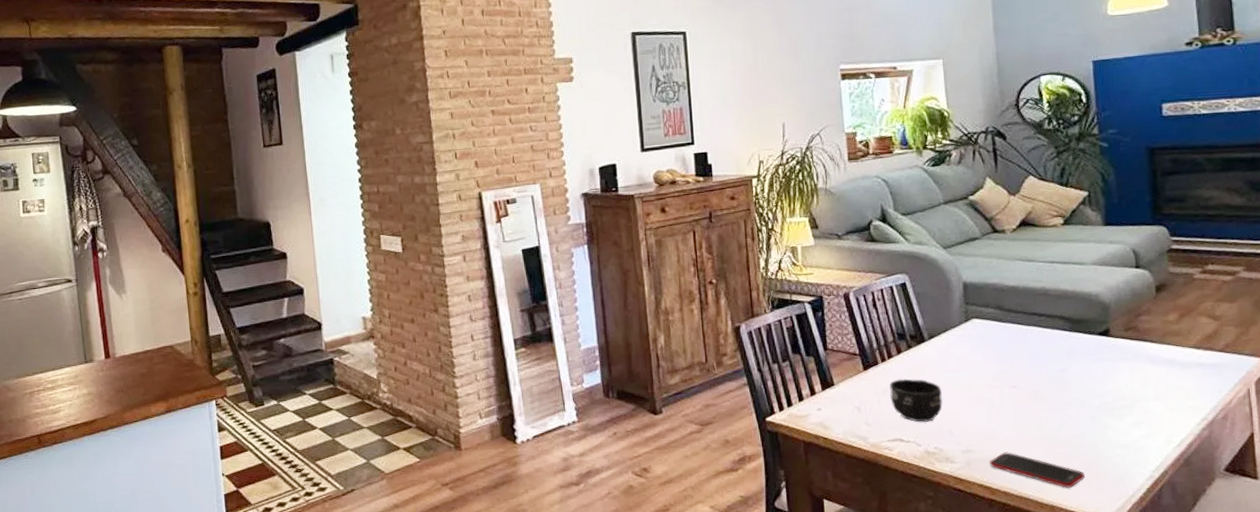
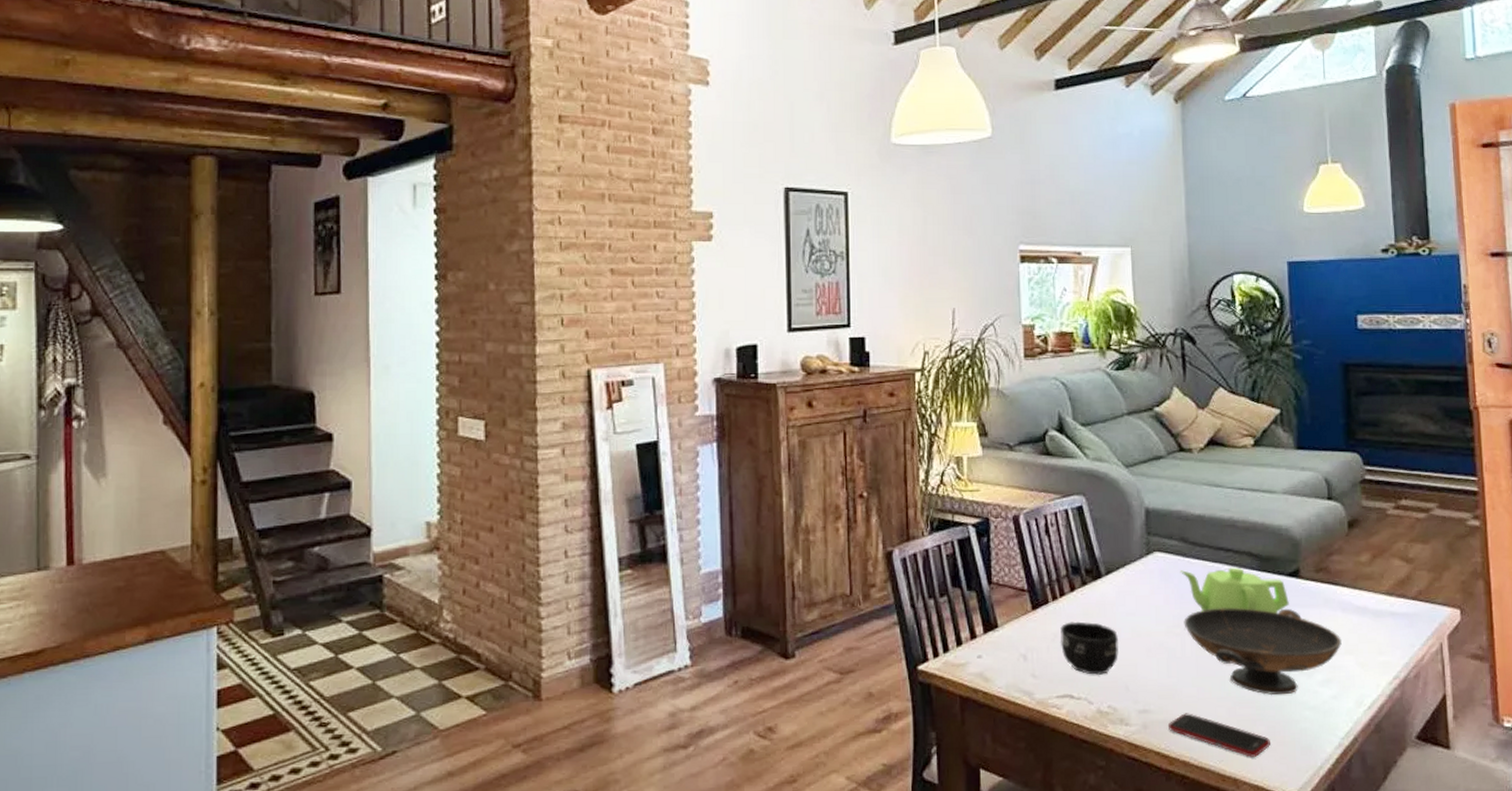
teapot: none [996,329,1100,367] -> present [1180,567,1289,614]
decorative bowl: none [1001,362,1151,436] -> present [1184,607,1342,695]

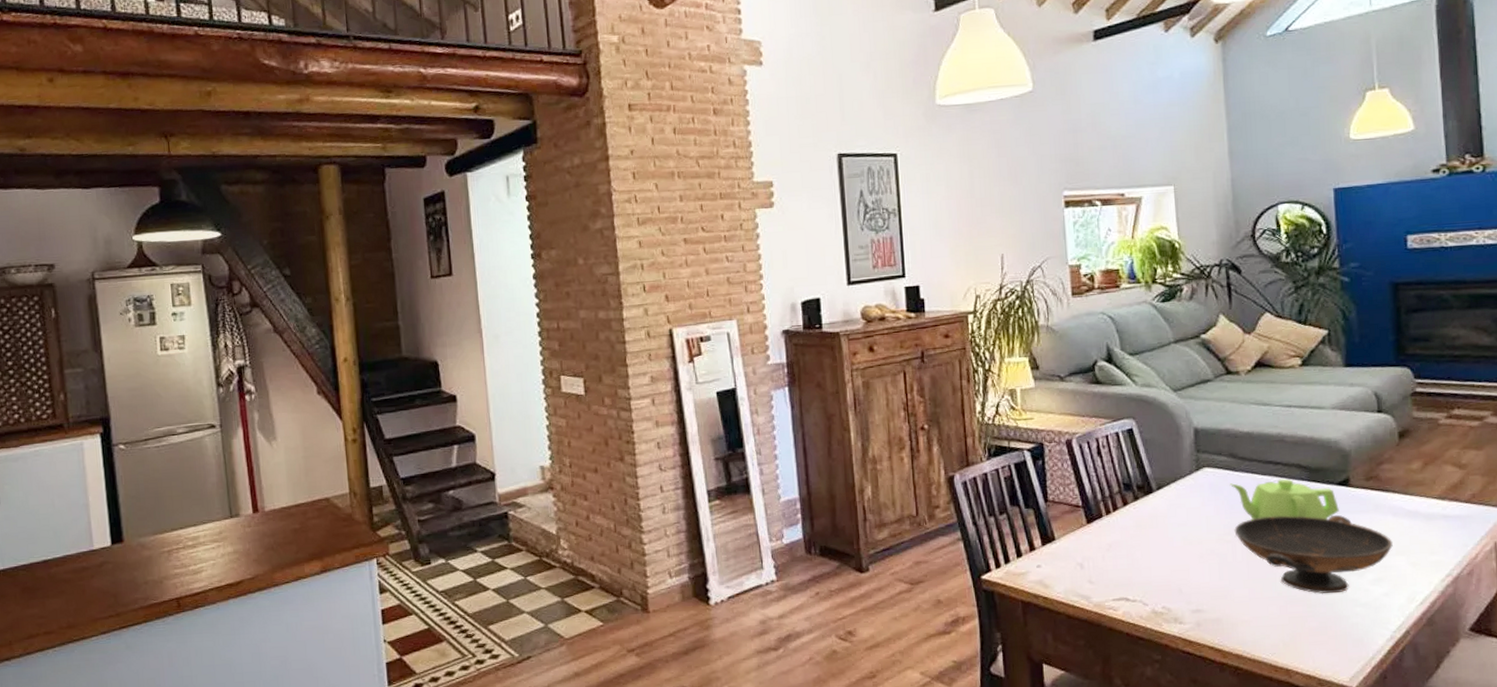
mug: present [1060,621,1118,675] -> none [1115,532,1171,580]
cell phone: present [1168,713,1270,757] -> none [1221,611,1322,650]

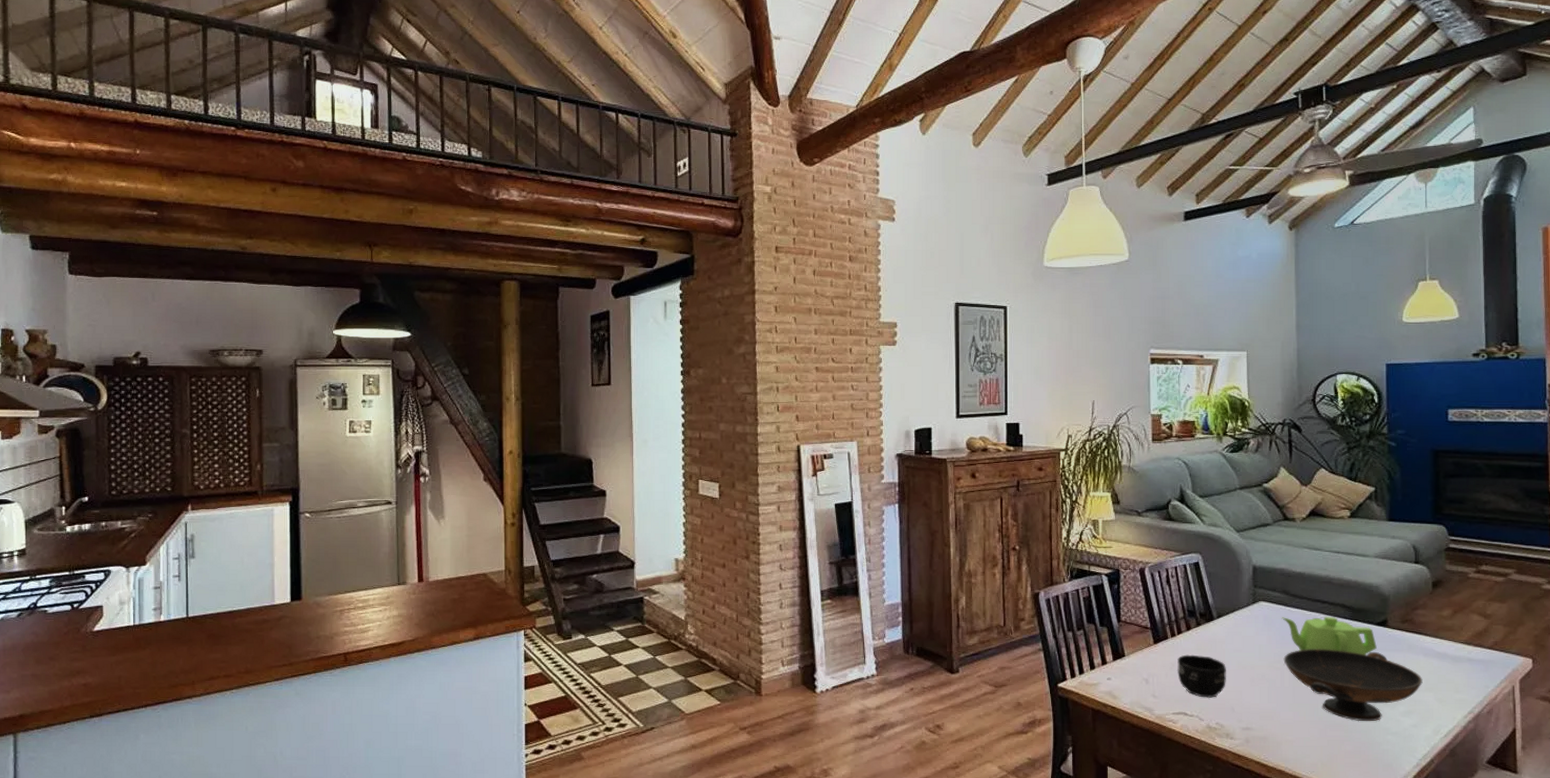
mug: none [1115,532,1171,580] -> present [1177,654,1226,698]

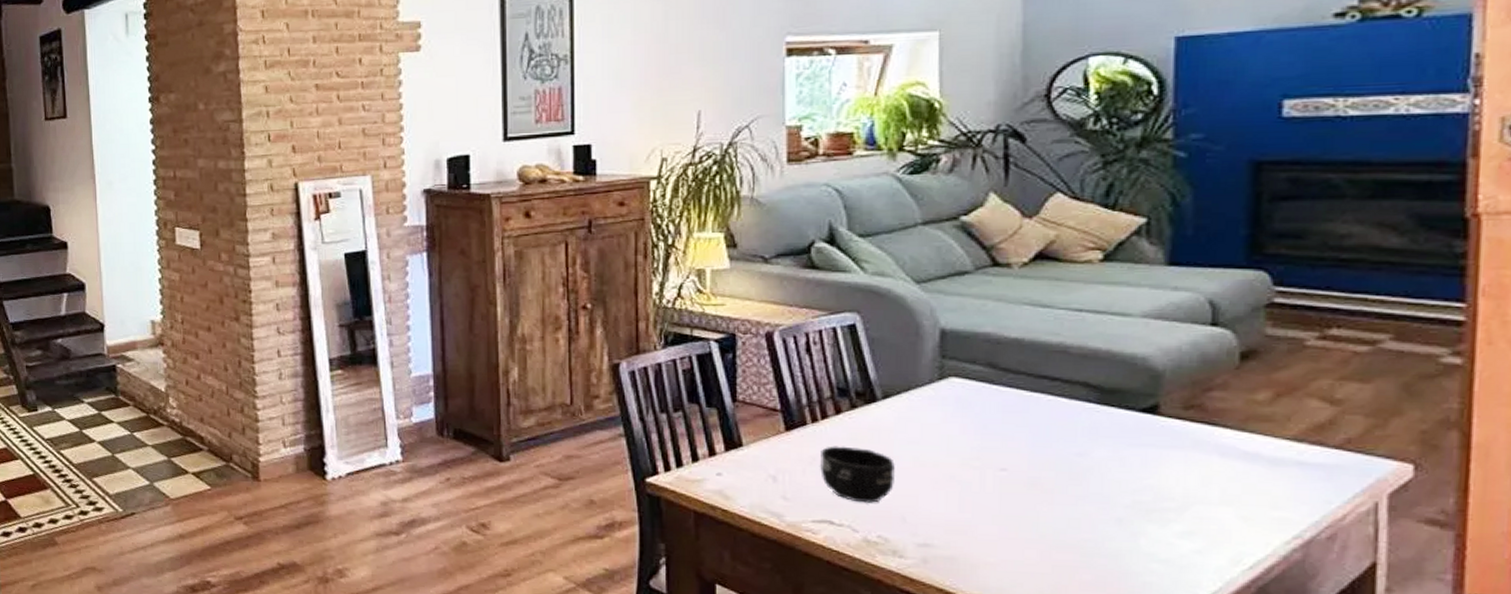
teapot: present [1281,616,1377,655] -> none [983,398,1140,453]
decorative bowl: present [1283,649,1423,722] -> none [985,442,1216,544]

